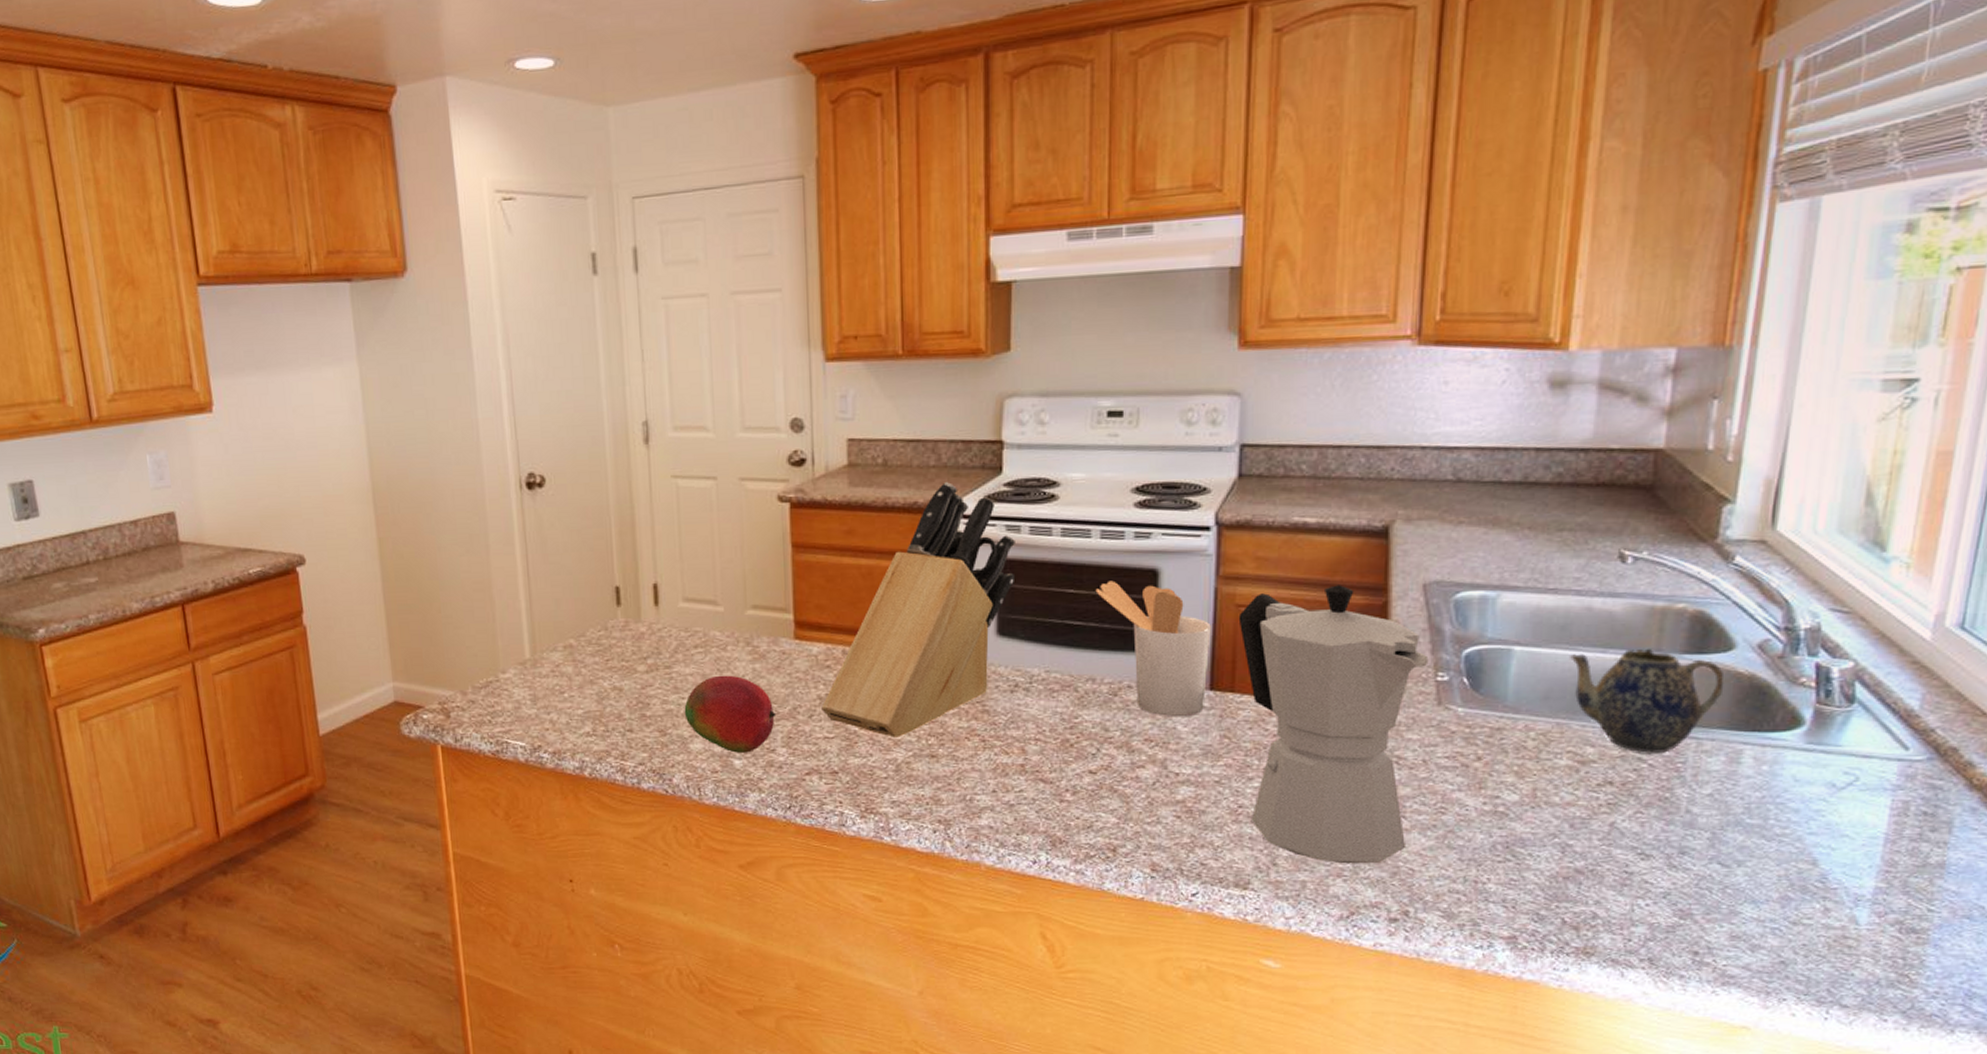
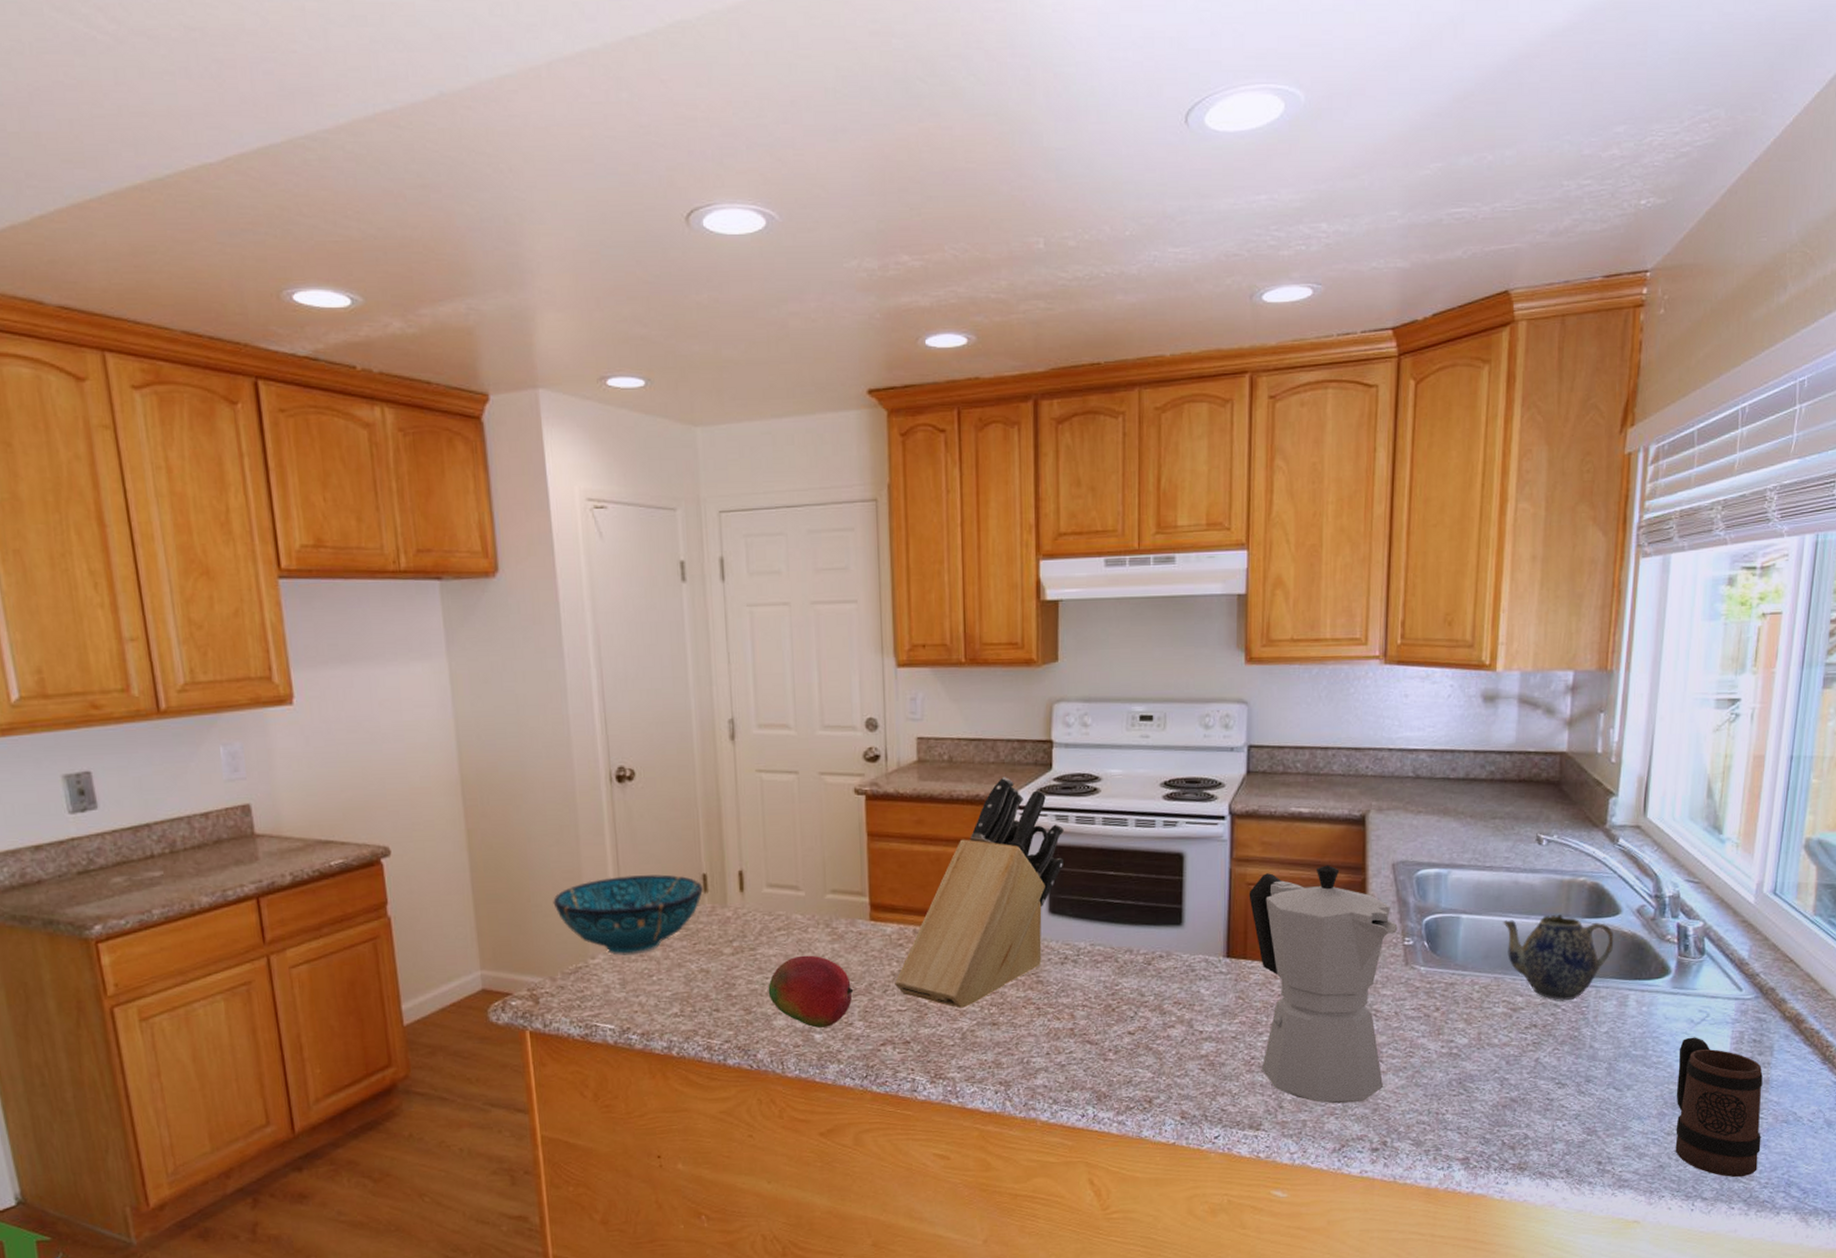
decorative bowl: none [463,586,616,671] -> present [553,874,703,956]
utensil holder: present [1095,580,1211,718] -> none [1132,863,1227,982]
mug: none [1803,805,1936,983] -> present [1675,1037,1763,1178]

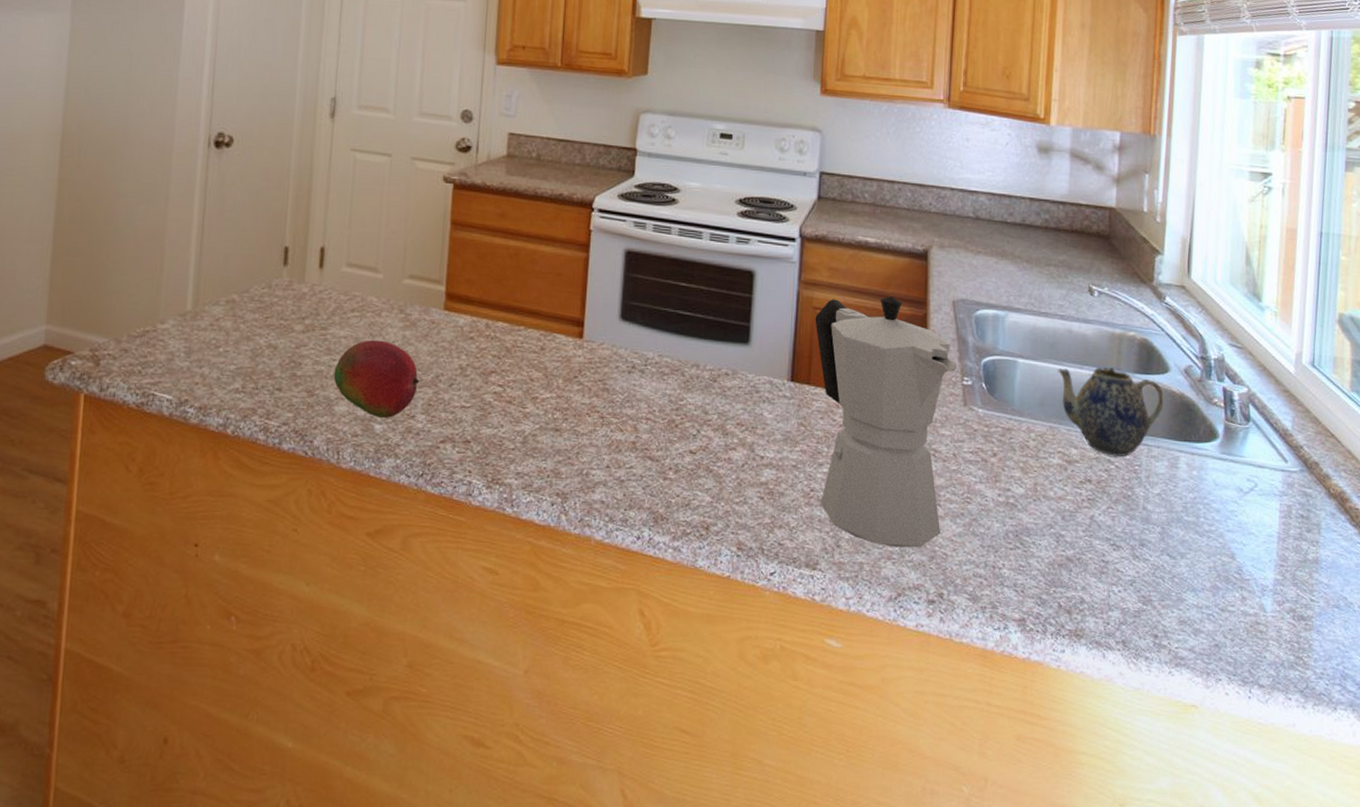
decorative bowl: present [553,874,703,956] -> none [131,241,283,324]
knife block: present [895,777,1064,1008] -> none [461,179,641,410]
mug: present [1675,1037,1763,1178] -> none [1228,507,1314,665]

